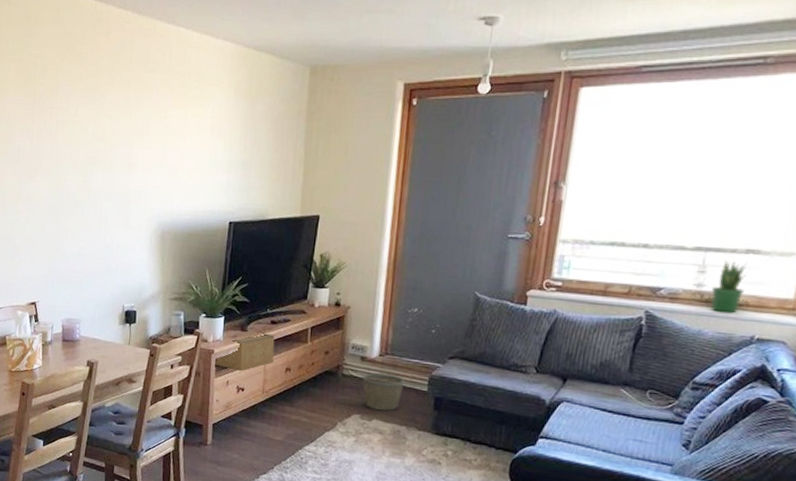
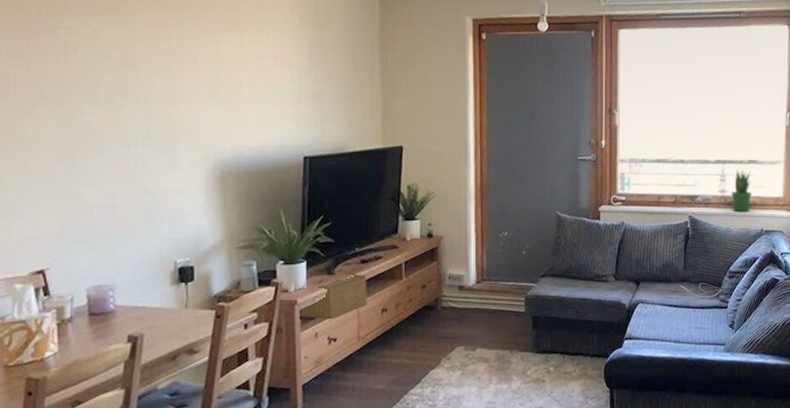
basket: present [362,373,405,412] -> none [462,299,504,339]

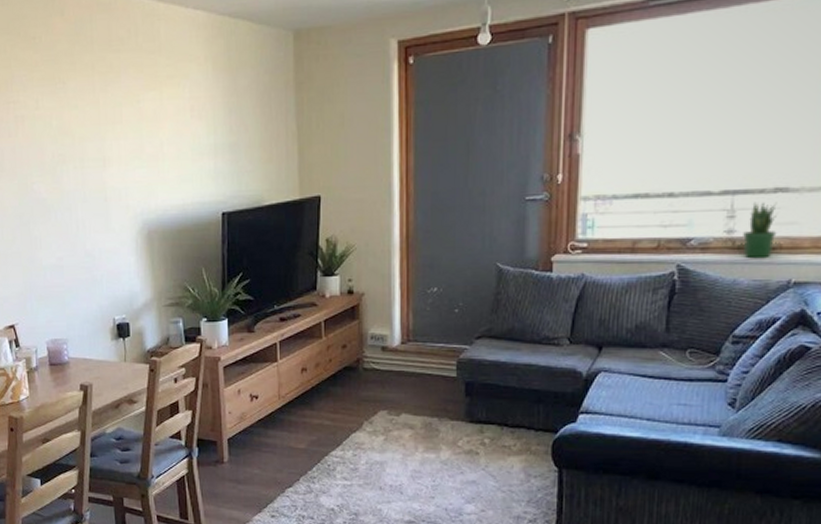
decorative box: present [300,274,367,320] -> none [223,332,287,378]

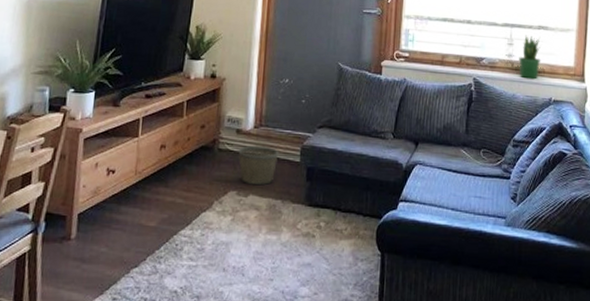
basket: none [385,362,432,404] -> present [238,145,279,186]

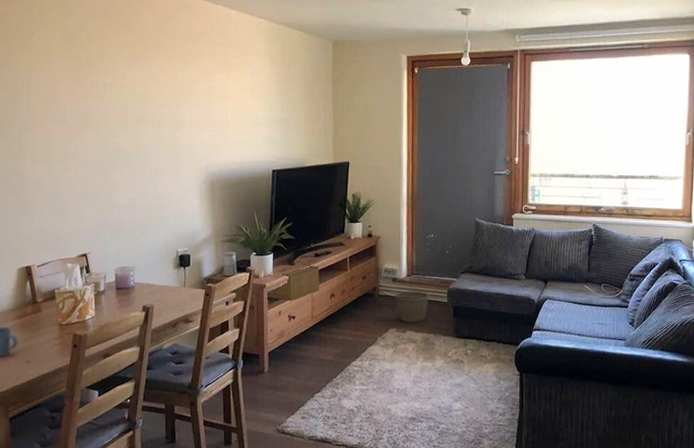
decorative box: none [83,108,150,152] -> present [267,265,320,302]
planter: present [519,35,541,79] -> none [633,184,653,222]

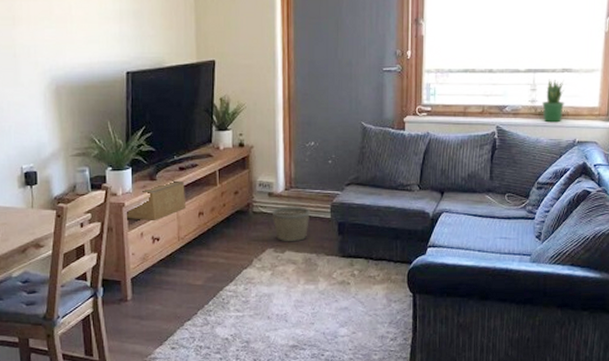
planter: none [633,184,653,222] -> present [542,79,565,123]

